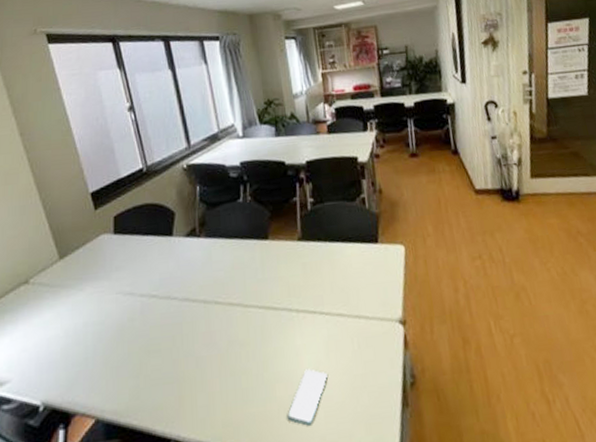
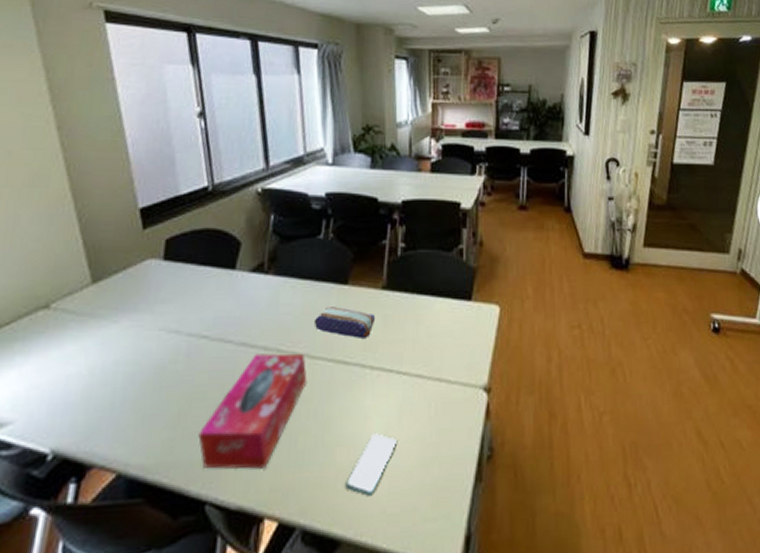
tissue box: none [158,304,244,410] -> present [198,353,308,470]
pencil case: none [243,259,295,286] -> present [313,307,375,338]

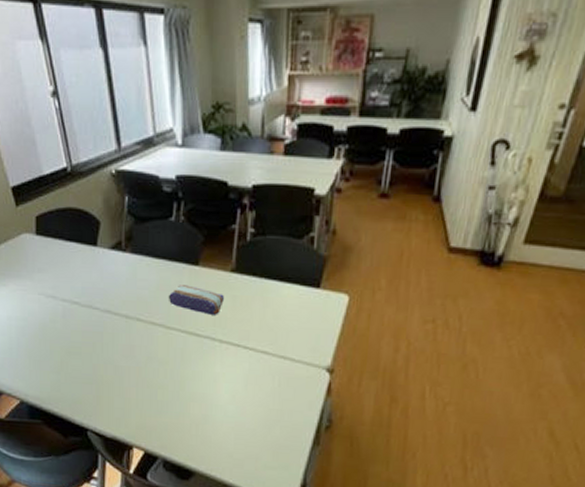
tissue box: present [198,353,308,470] -> none [78,320,164,411]
smartphone: present [345,433,398,496] -> none [198,395,244,443]

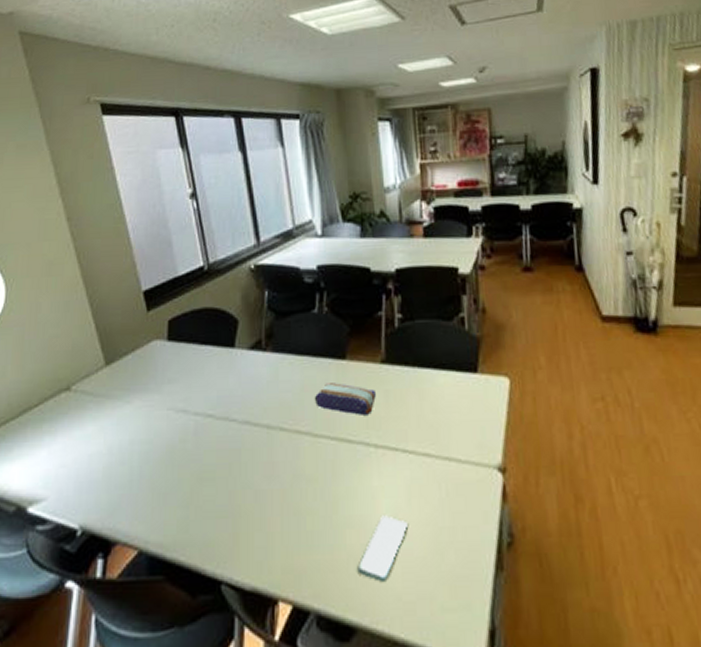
smartphone: none [198,395,244,443] -> present [357,515,409,581]

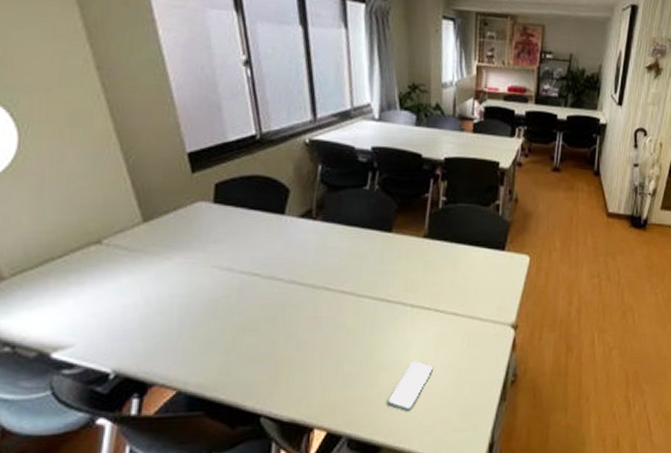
pencil case: present [314,383,376,415] -> none [359,252,416,280]

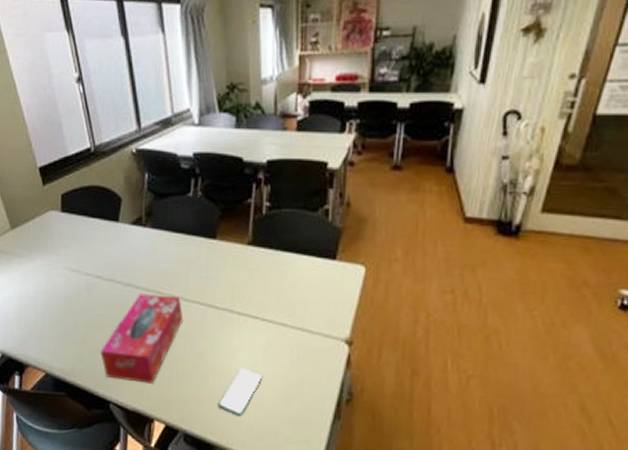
tissue box: none [252,291,353,389] -> present [100,294,183,384]

